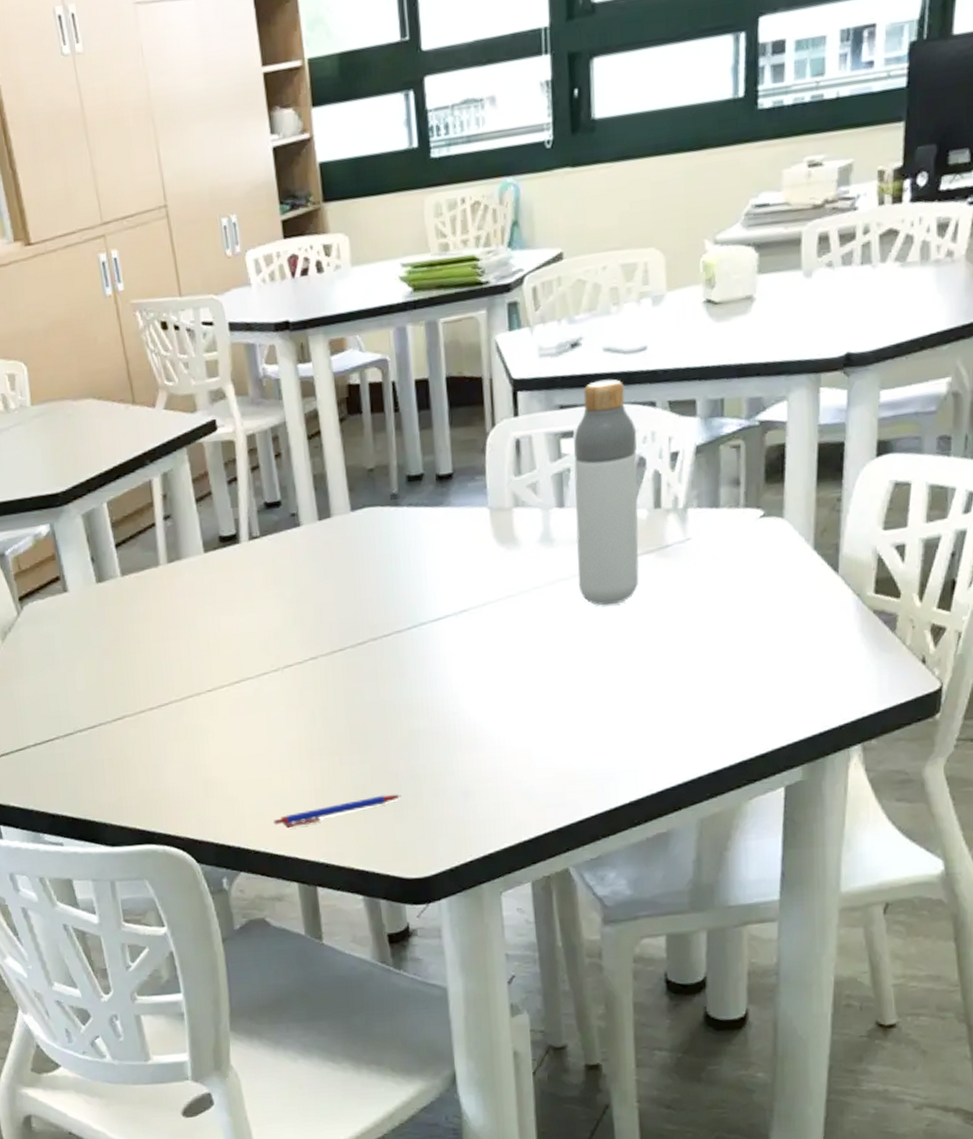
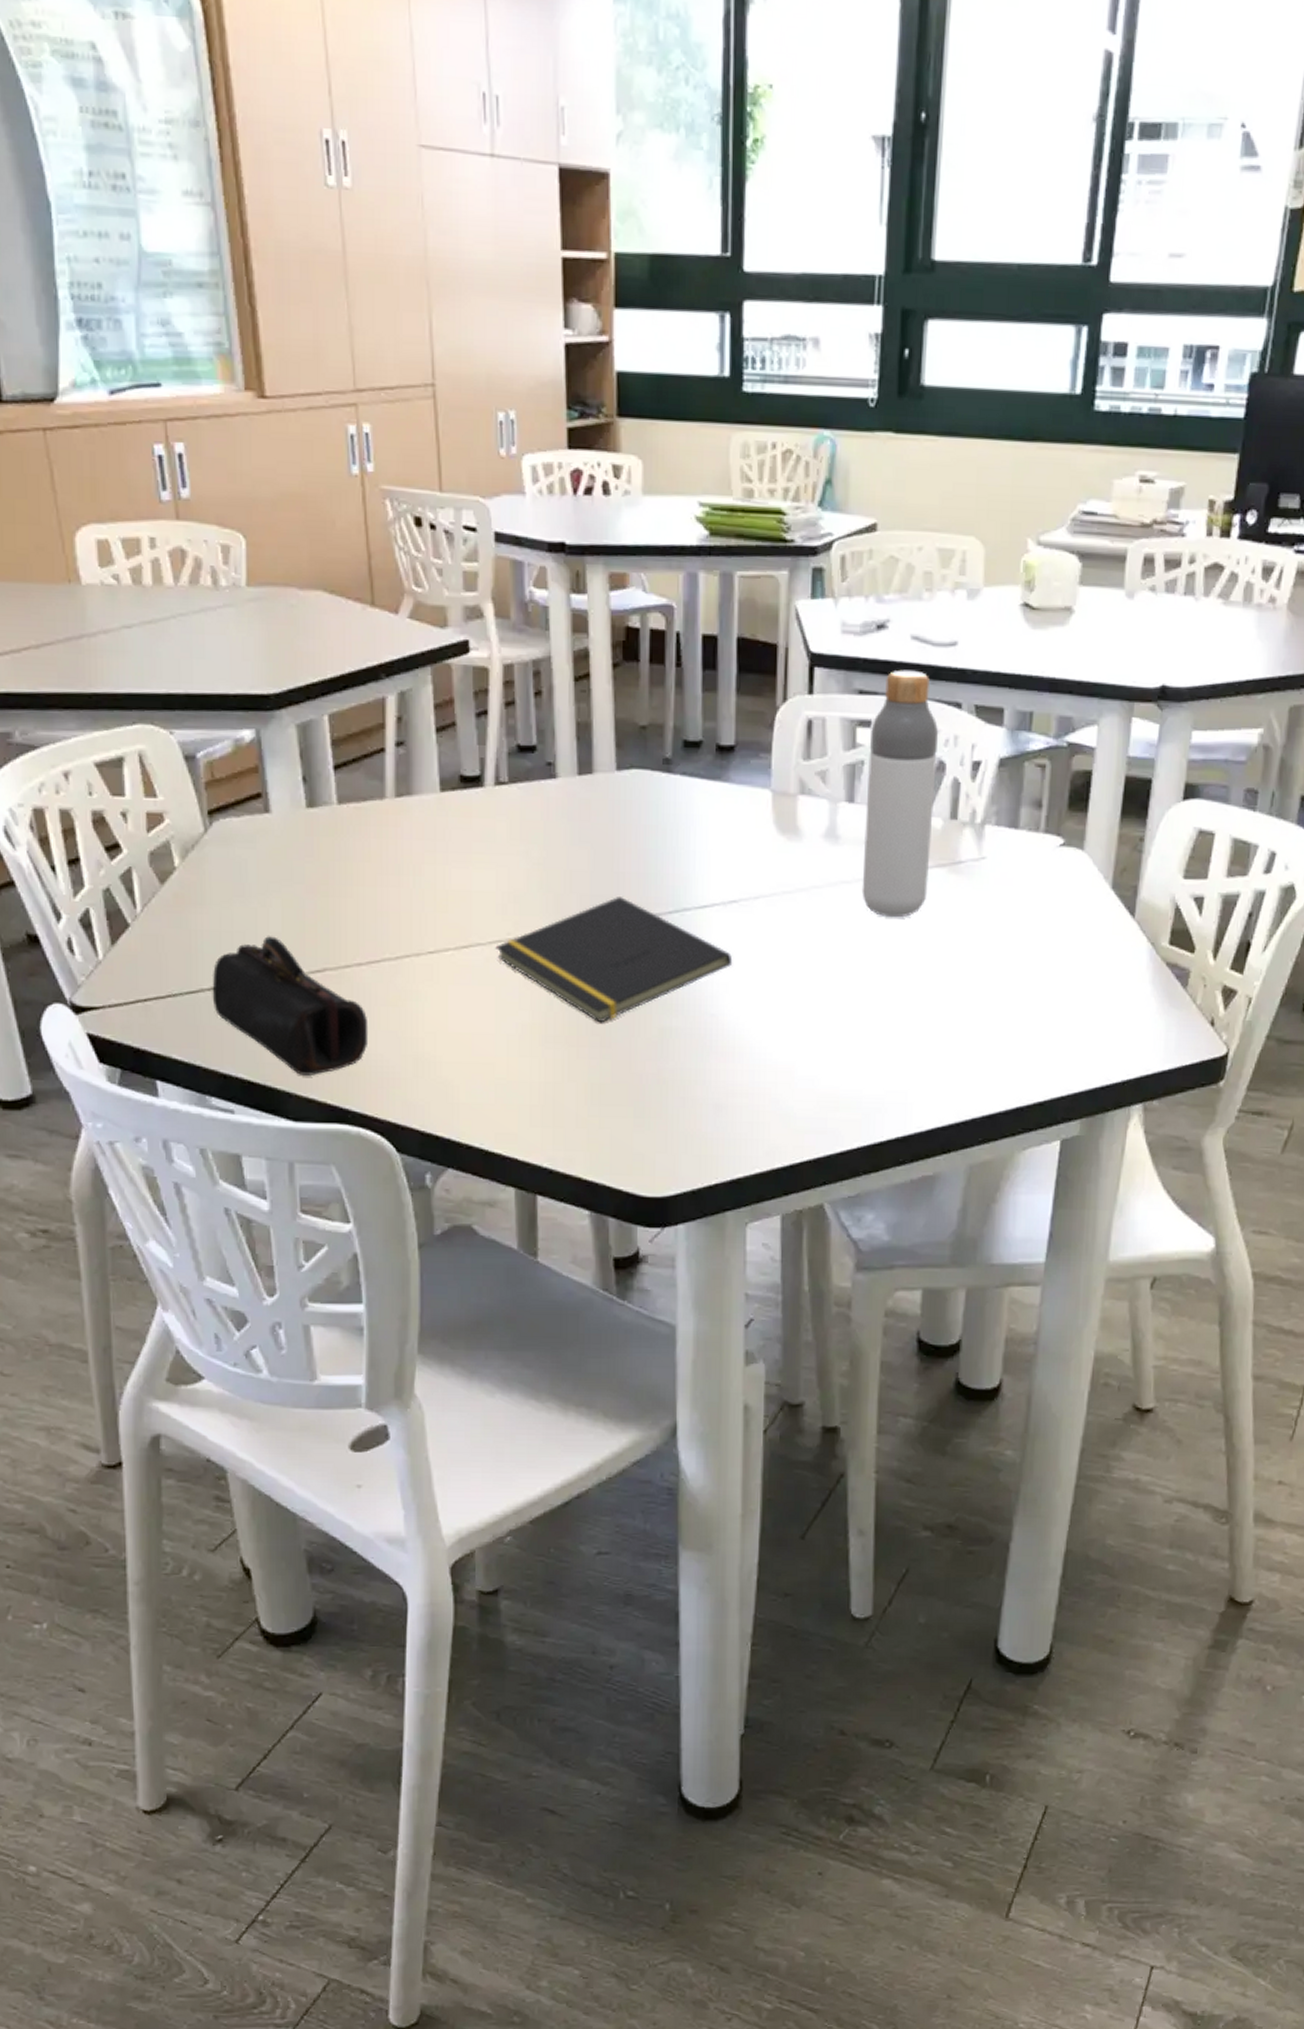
pencil case: none [35,694,165,808] -> present [212,936,369,1075]
notepad: none [262,621,468,733] -> present [495,897,733,1023]
pen: present [274,794,401,829] -> none [493,1098,644,1124]

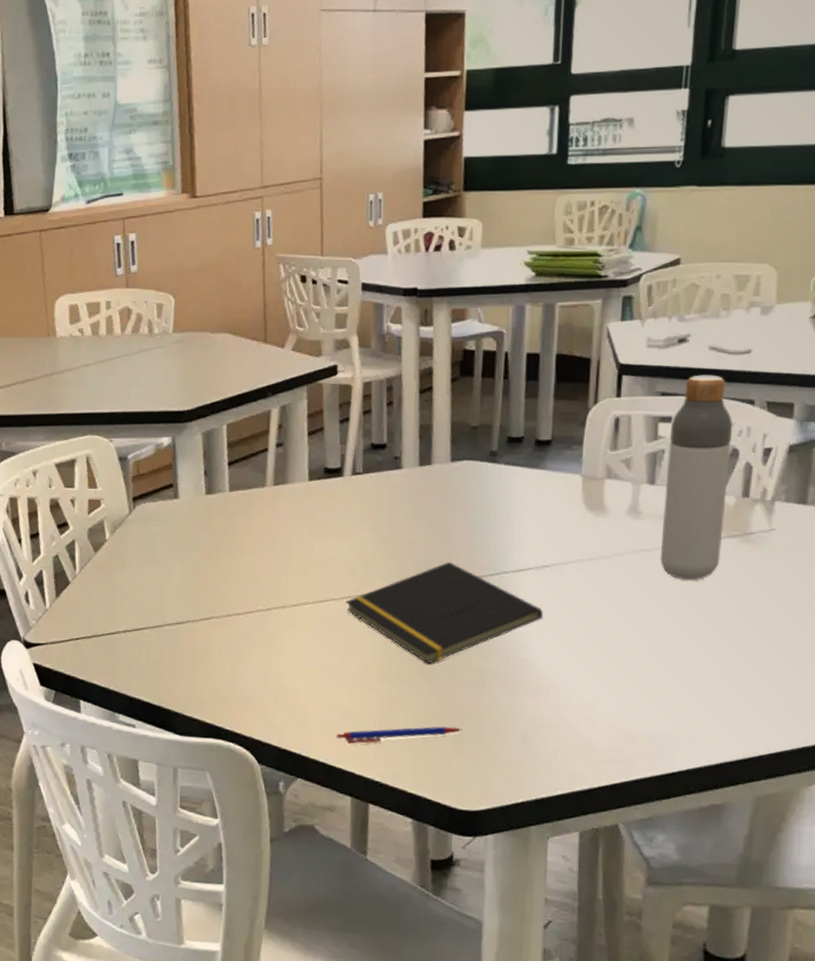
pencil case: present [212,936,369,1075] -> none [125,592,242,700]
pen: none [493,1098,644,1124] -> present [336,726,462,744]

